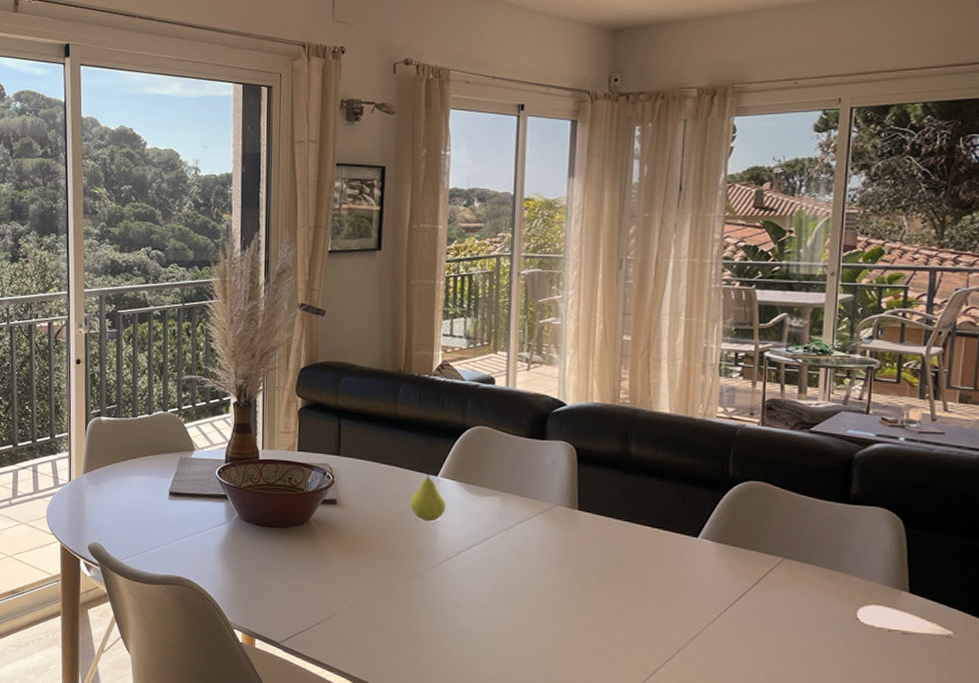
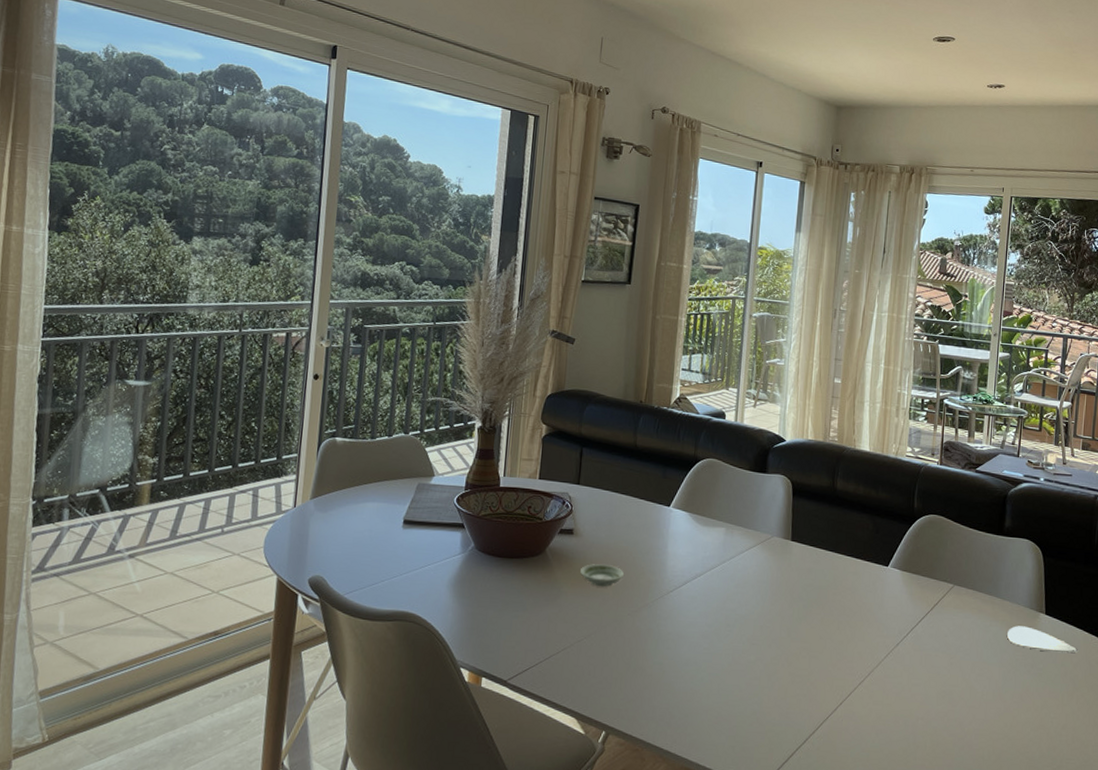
saucer: none [345,533,393,556] -> present [579,564,625,587]
fruit: present [410,472,446,522] -> none [642,502,676,552]

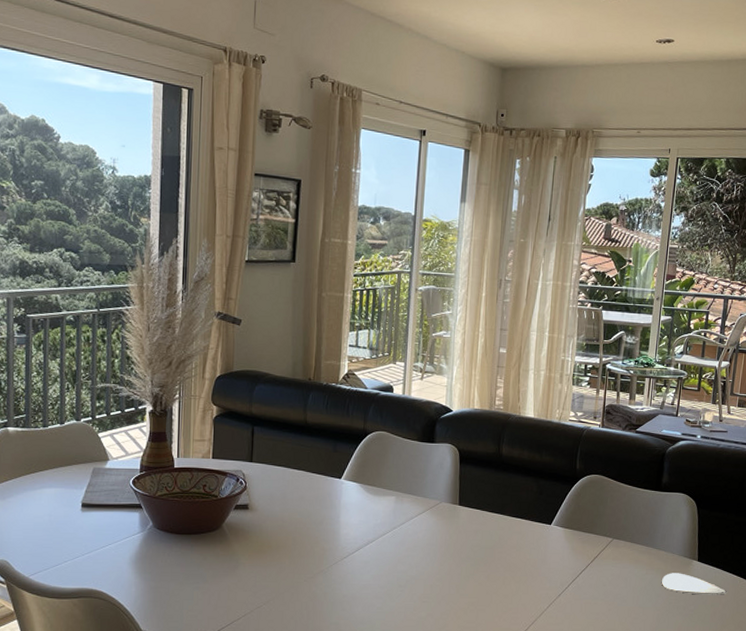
saucer: present [579,564,625,587] -> none [256,536,300,557]

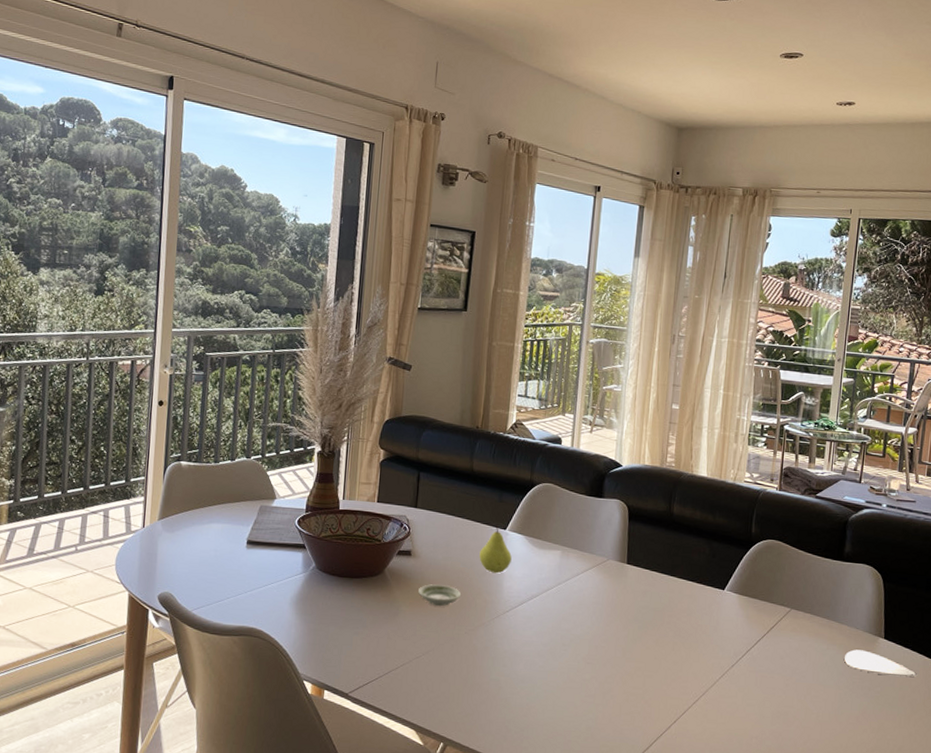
saucer: none [256,536,300,557] -> present [417,584,462,607]
fruit: none [316,475,348,522] -> present [479,525,512,574]

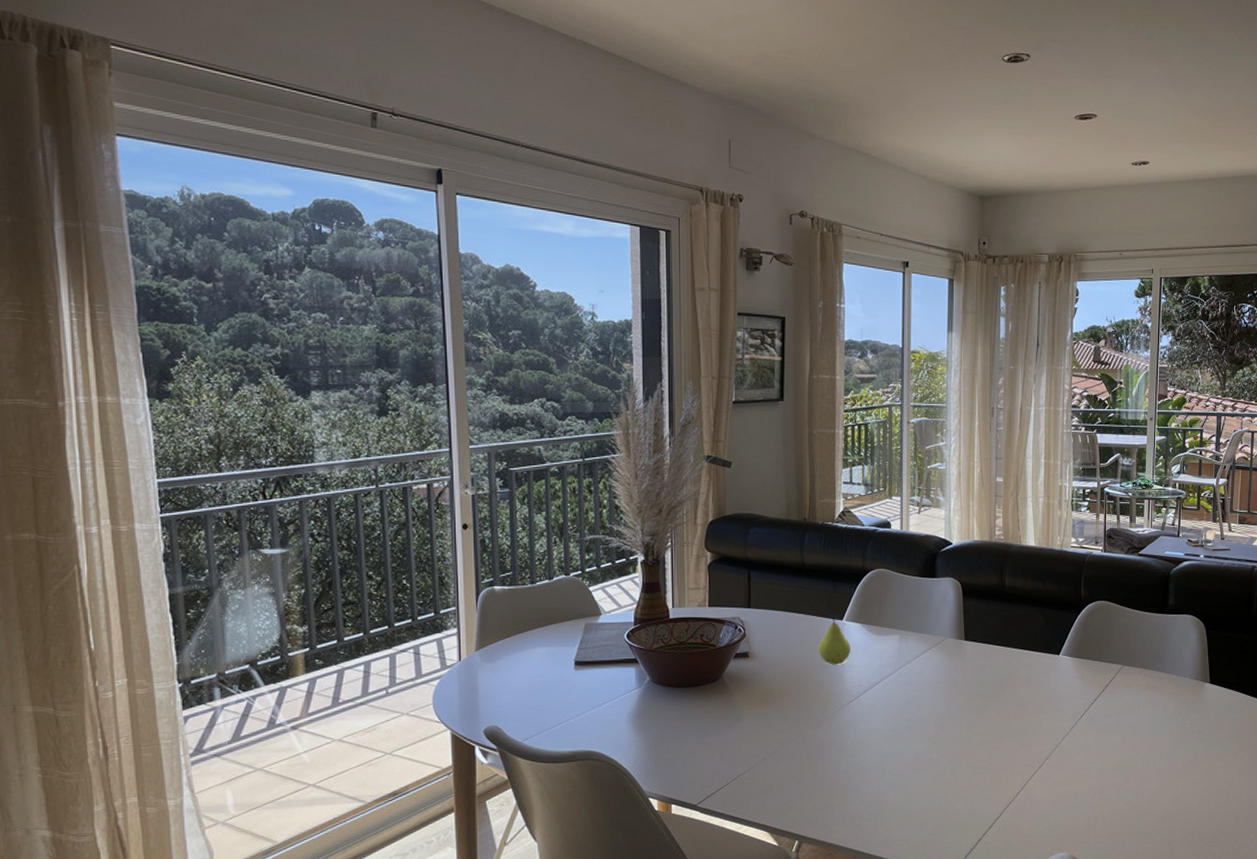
saucer: present [417,584,462,607] -> none [758,683,804,705]
guitar pick: present [844,649,917,677] -> none [1175,696,1241,718]

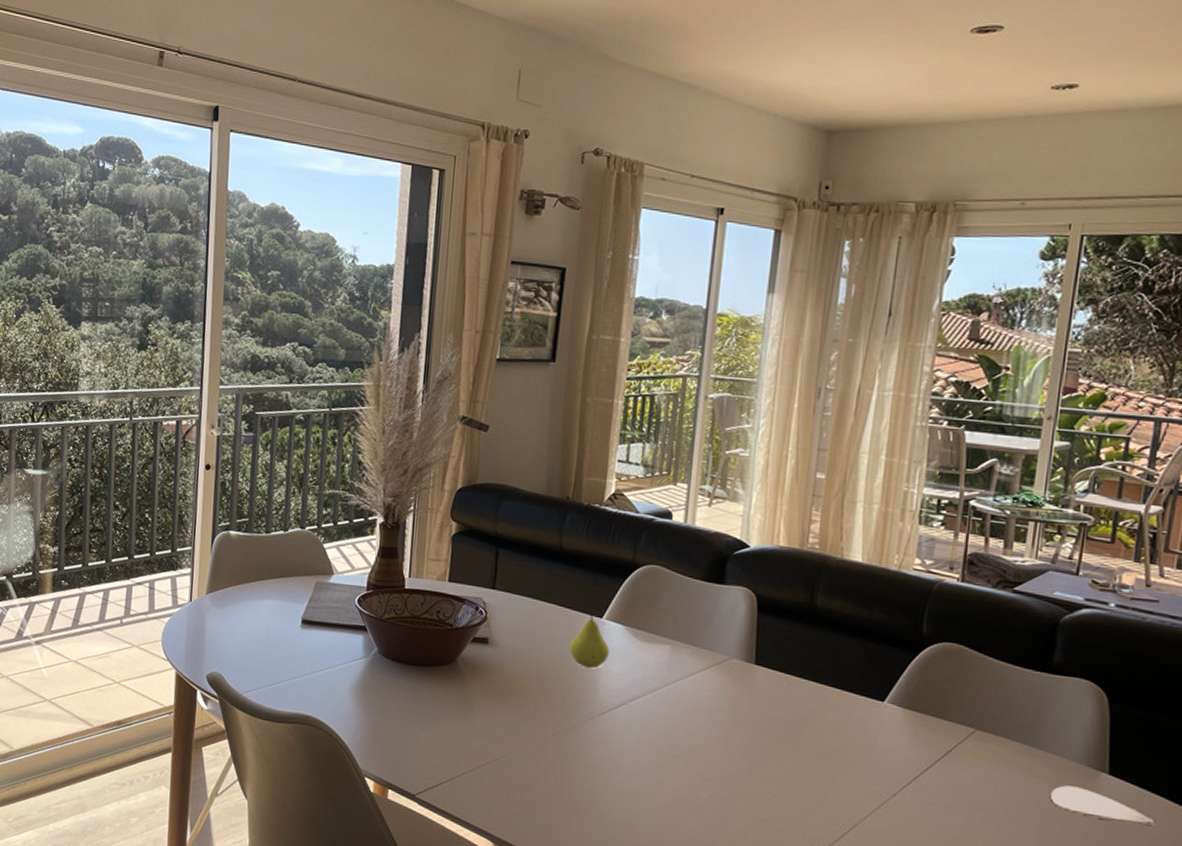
guitar pick: none [1175,696,1241,718] -> present [1051,785,1156,826]

